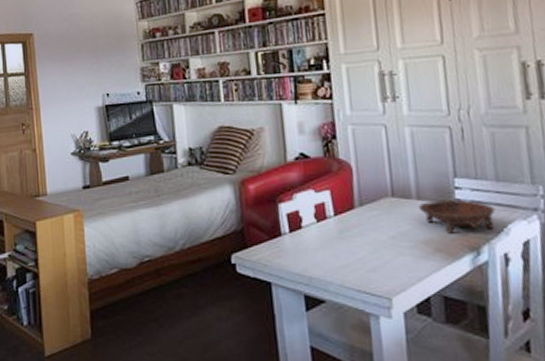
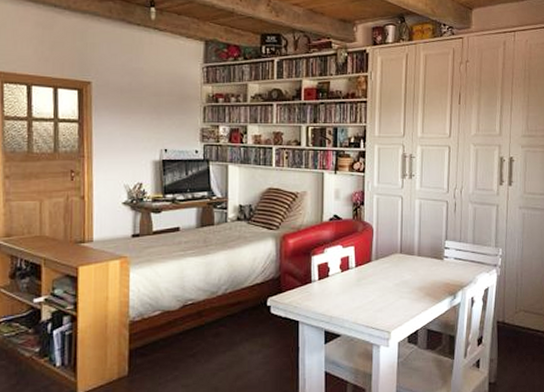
bowl: present [419,200,495,234] -> none [419,257,470,282]

